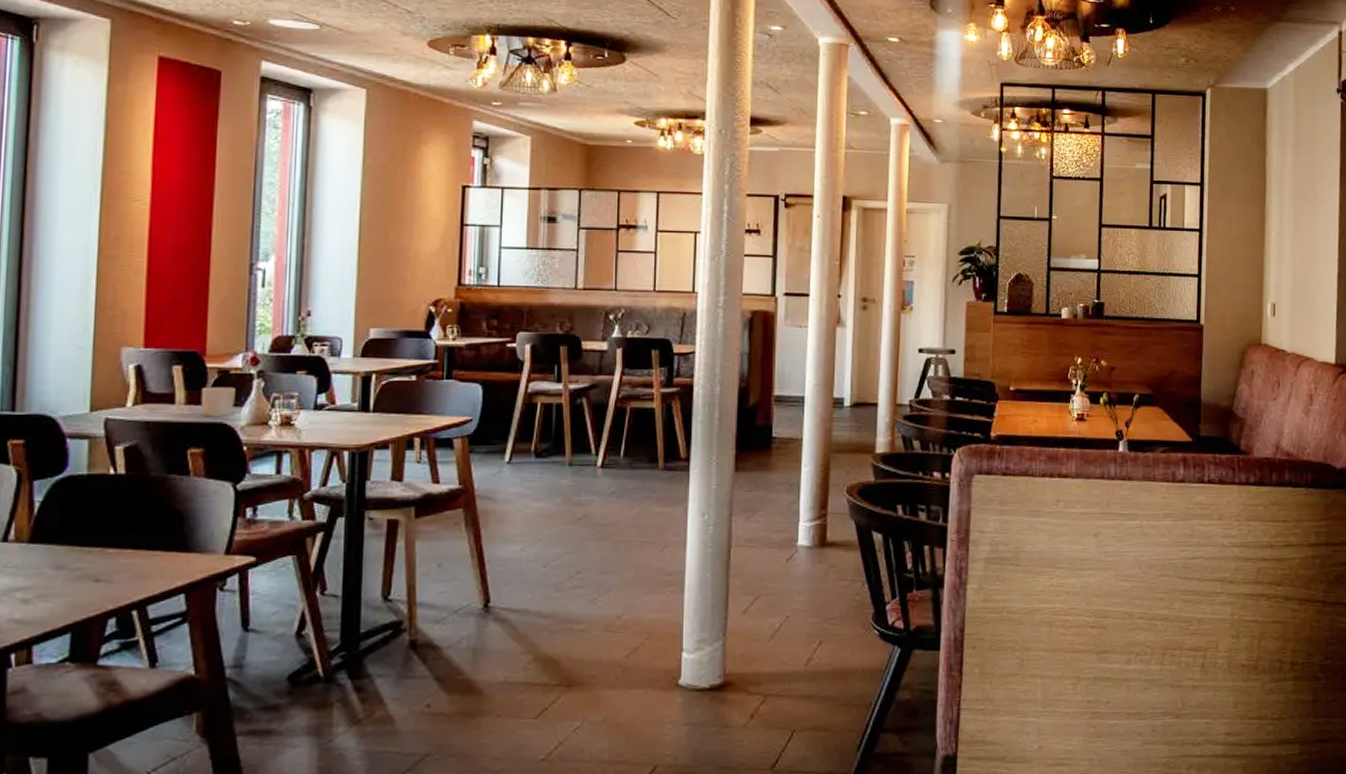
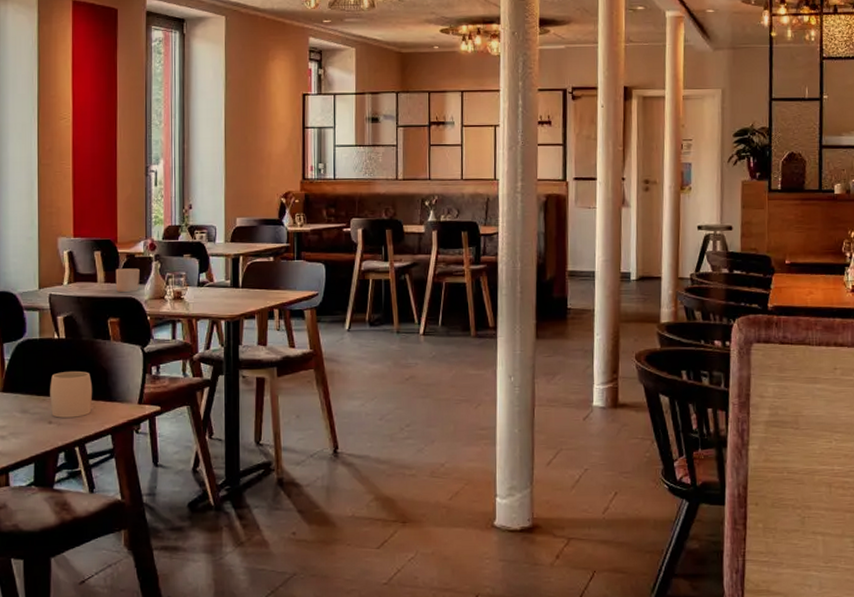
mug: none [98,515,162,574] -> present [50,371,93,418]

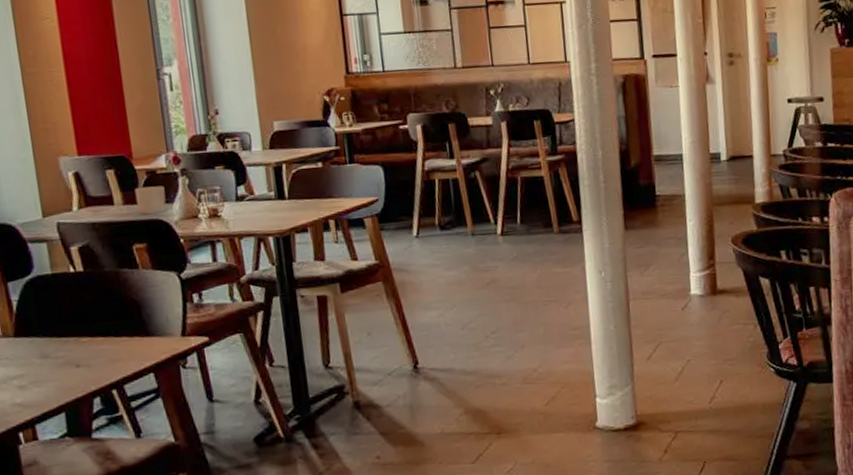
mug: present [50,371,93,418] -> none [71,306,127,360]

